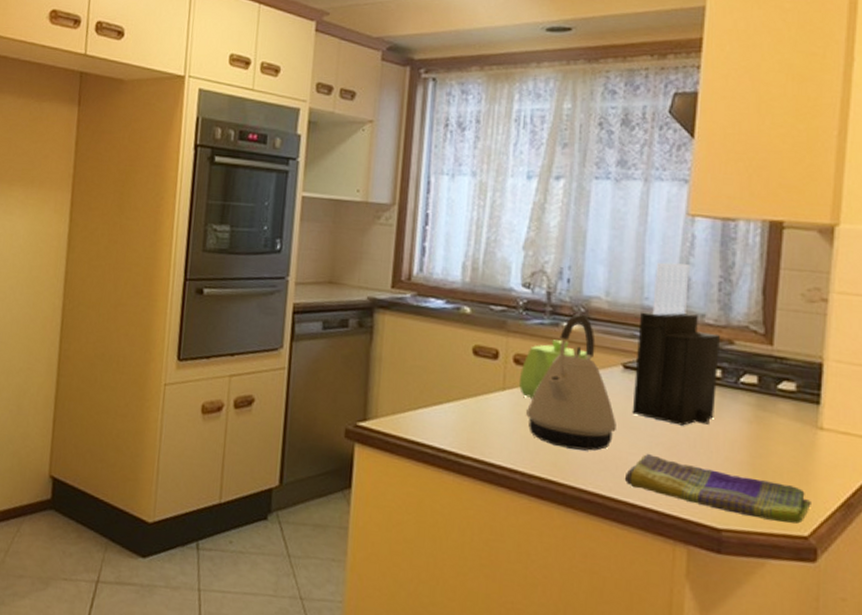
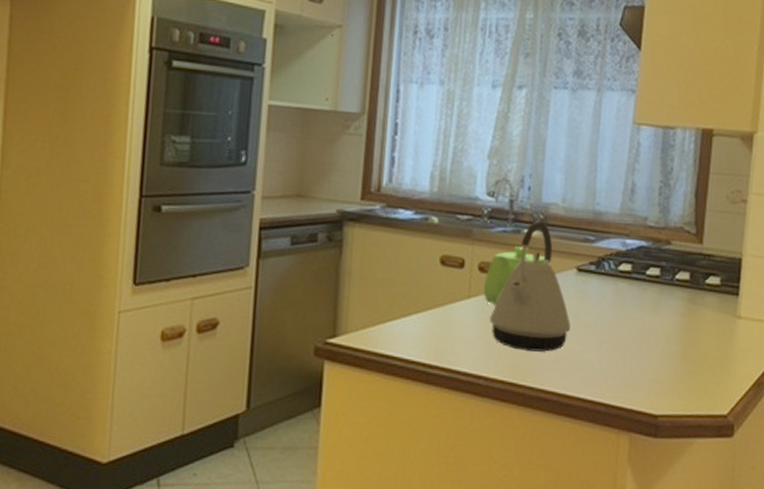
dish towel: present [624,453,811,524] -> none [577,350,730,404]
knife block: present [632,262,720,426] -> none [584,169,659,322]

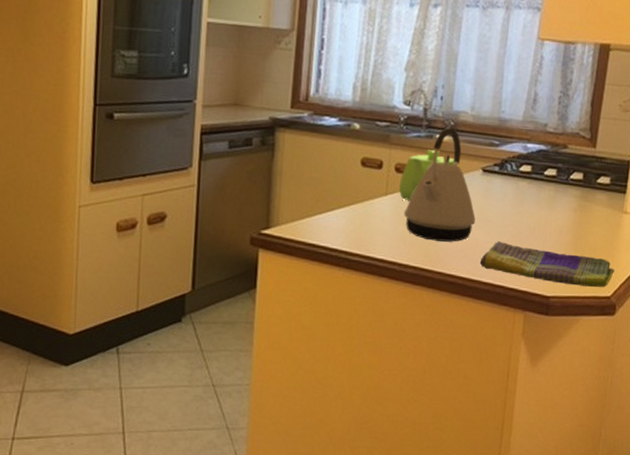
dish towel: none [577,350,730,404] -> present [479,240,615,287]

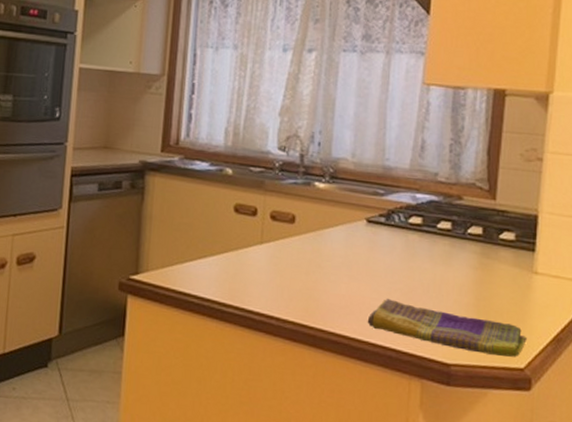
teapot: present [398,150,455,202] -> none [274,197,336,252]
kettle: present [404,126,475,242] -> none [282,173,360,297]

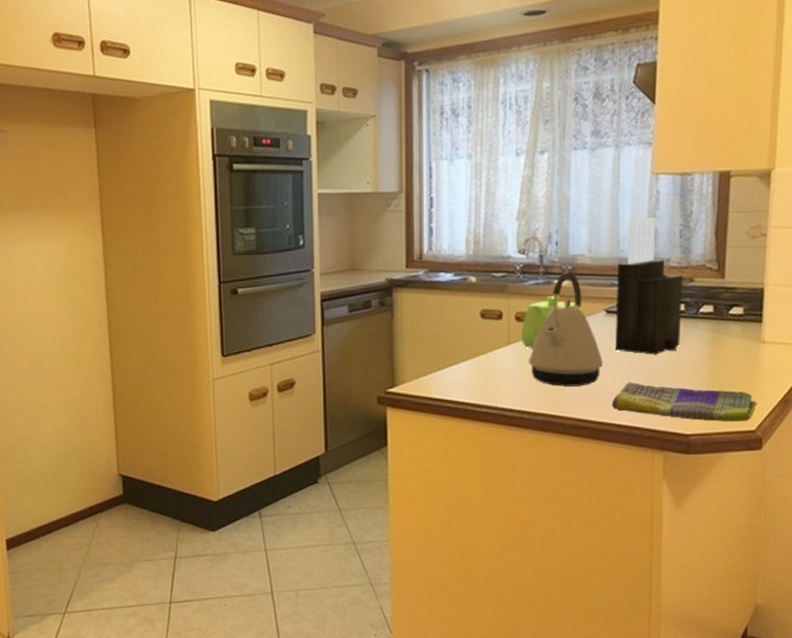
teapot: none [274,197,336,252] -> present [521,296,576,349]
kettle: none [282,173,360,297] -> present [529,271,603,387]
knife block: none [374,127,450,273] -> present [614,217,682,355]

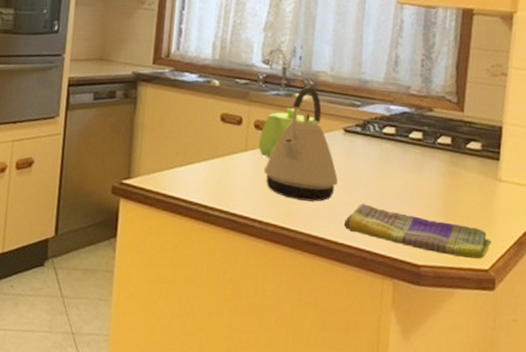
knife block: present [614,217,682,355] -> none [350,43,422,180]

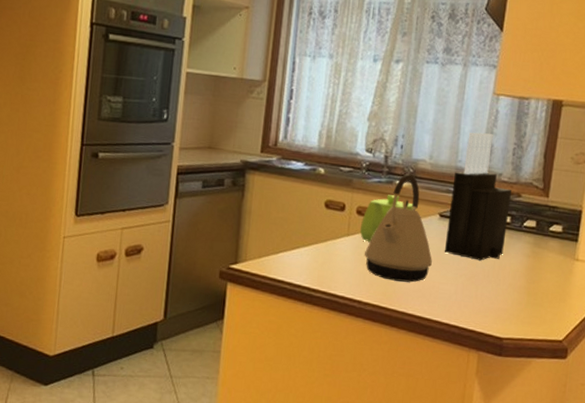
dish towel: present [343,203,491,259] -> none [435,282,566,331]
knife block: none [350,43,422,180] -> present [444,132,511,261]

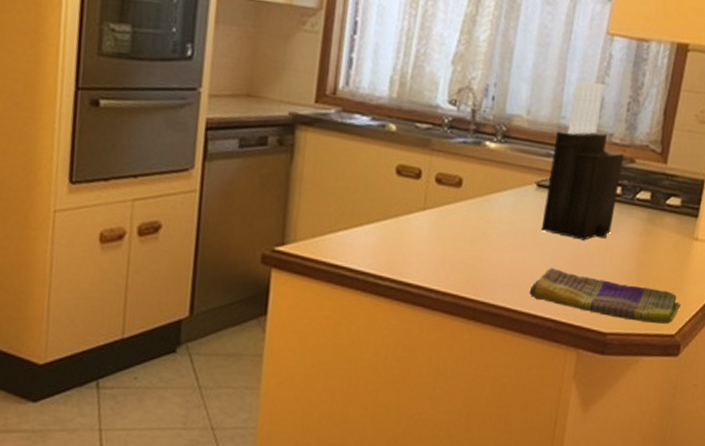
teapot: present [359,194,413,243] -> none [439,158,505,218]
kettle: present [365,173,432,283] -> none [444,132,526,267]
dish towel: none [435,282,566,331] -> present [529,267,681,324]

